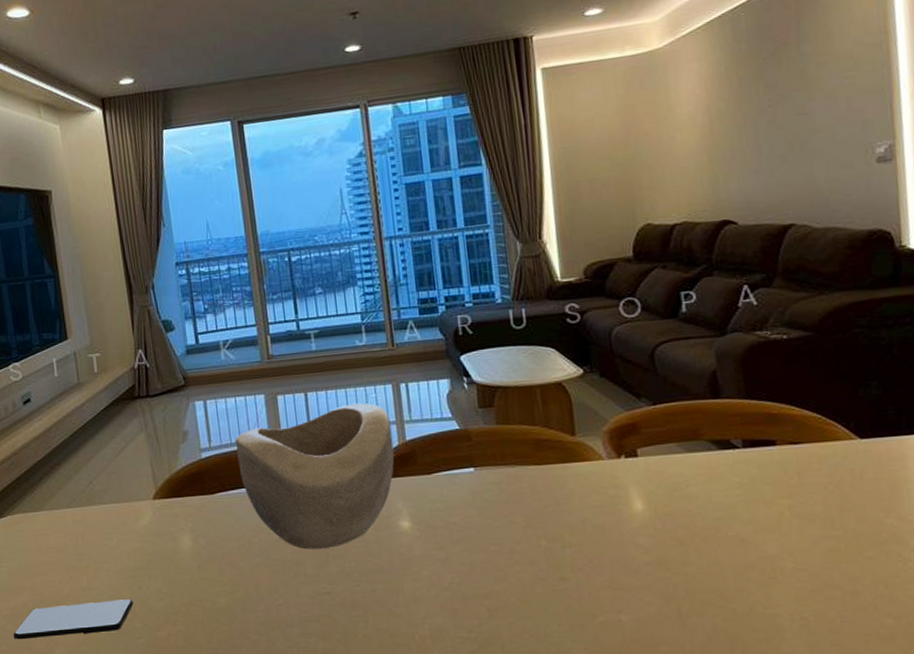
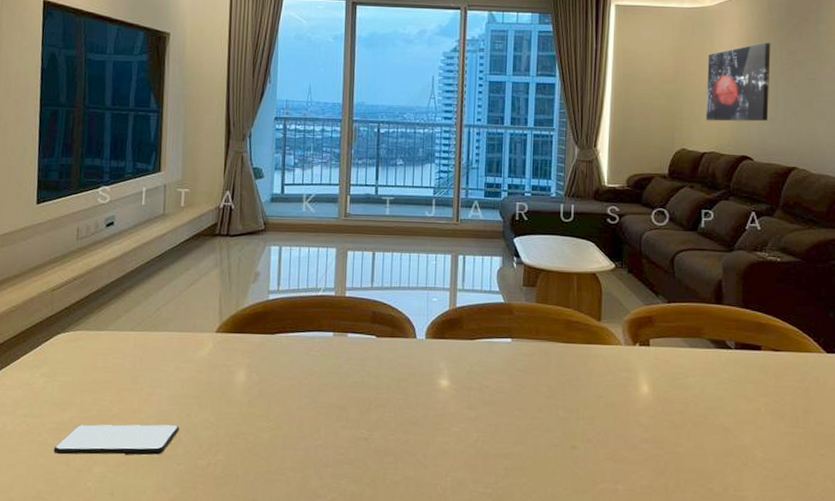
decorative bowl: present [235,403,395,550] -> none [302,267,445,397]
wall art: none [663,79,750,186] -> present [705,42,771,122]

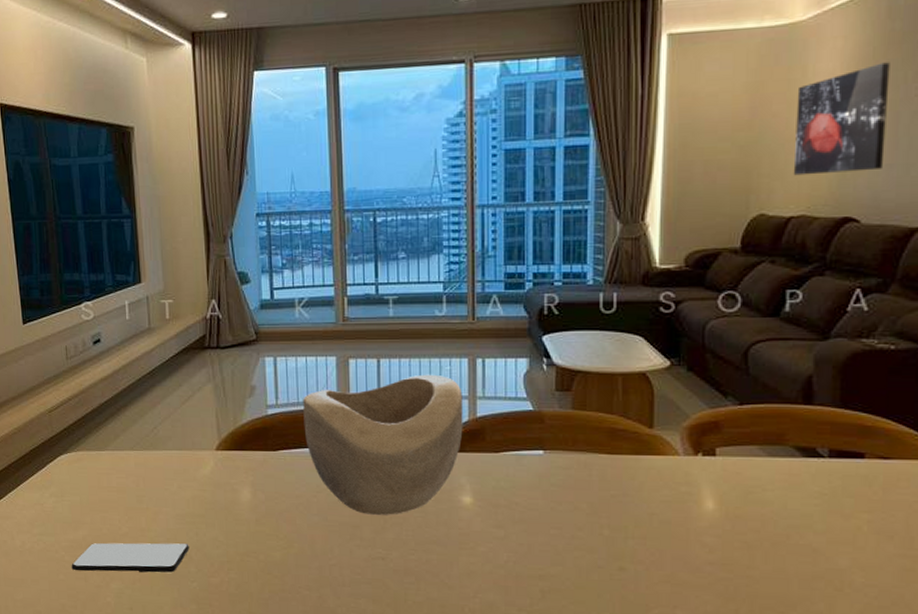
decorative bowl: none [302,267,445,397] -> present [303,374,463,515]

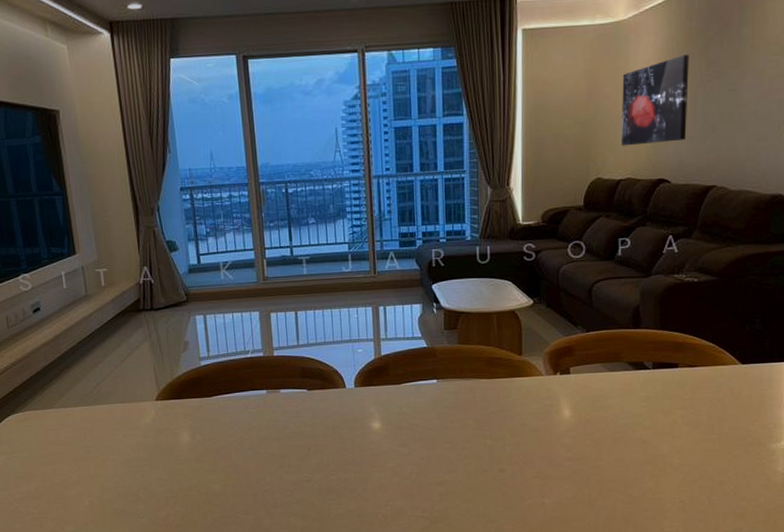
smartphone: present [71,543,189,573] -> none [26,485,137,519]
decorative bowl: present [303,374,463,515] -> none [232,322,371,445]

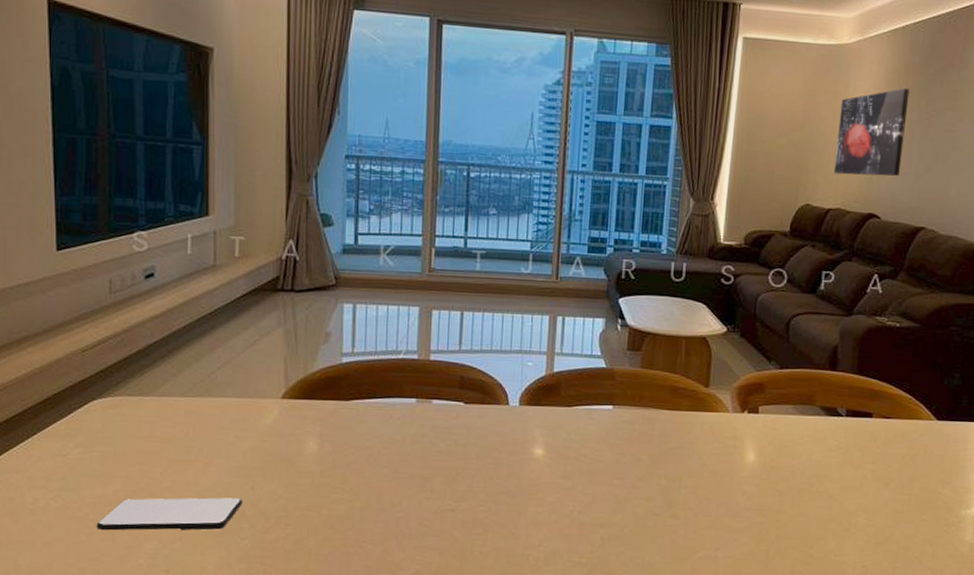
smartphone: none [26,485,137,519] -> present [96,497,243,531]

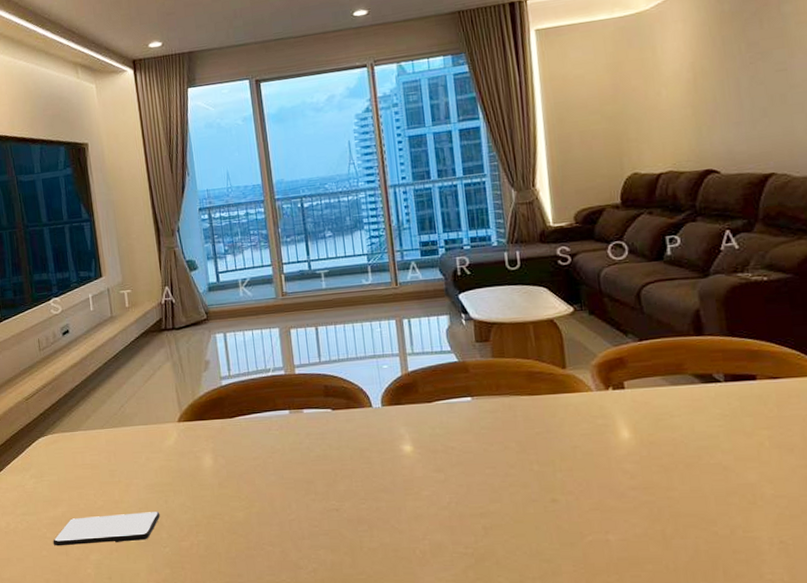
wall art: present [833,88,910,177] -> none [650,38,732,138]

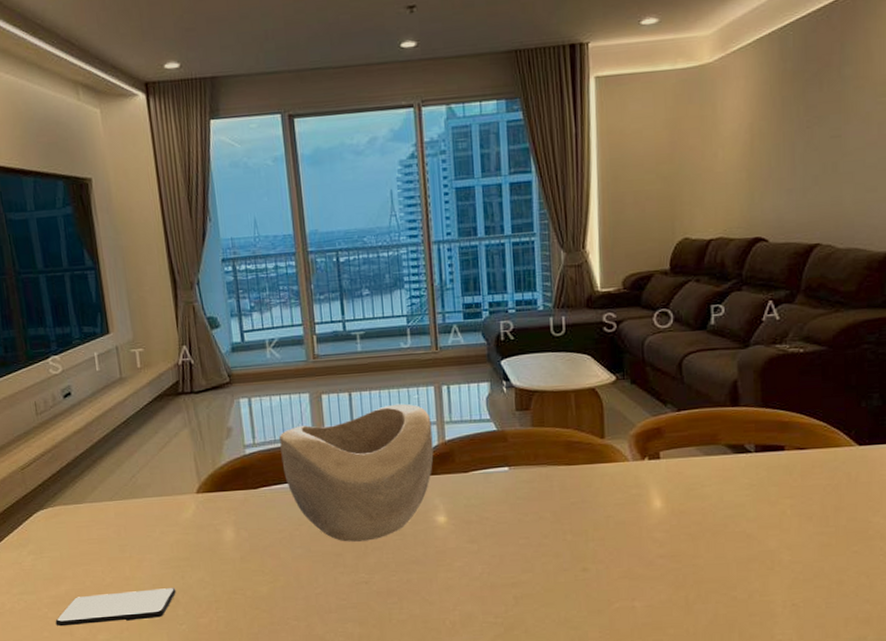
decorative bowl: none [252,336,398,470] -> present [279,403,434,542]

